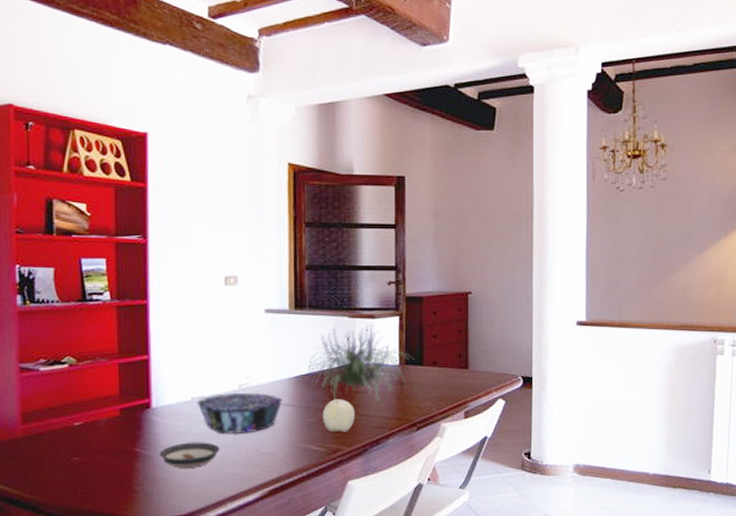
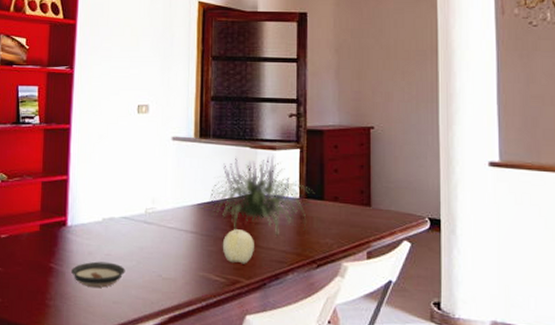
decorative bowl: present [196,393,283,434] -> none [106,216,186,258]

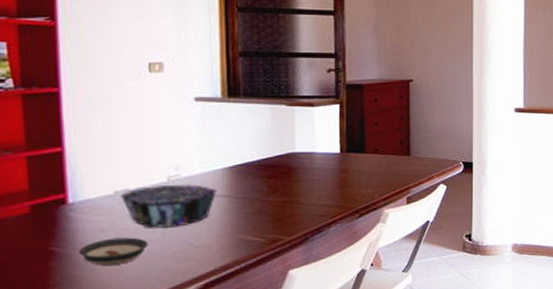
decorative bowl: none [106,216,186,258] -> present [120,185,218,228]
plant: present [209,155,314,236] -> none [243,112,355,191]
fruit: present [222,229,254,264] -> none [260,188,295,223]

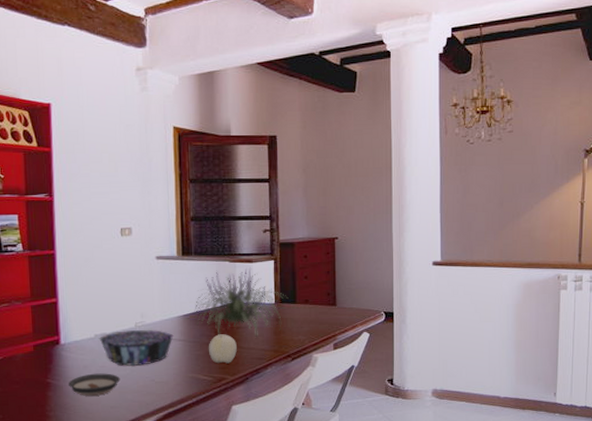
plant: none [243,112,355,191] -> present [194,267,287,337]
fruit: none [260,188,295,223] -> present [208,334,237,364]

